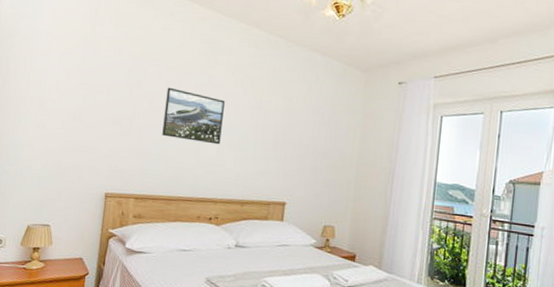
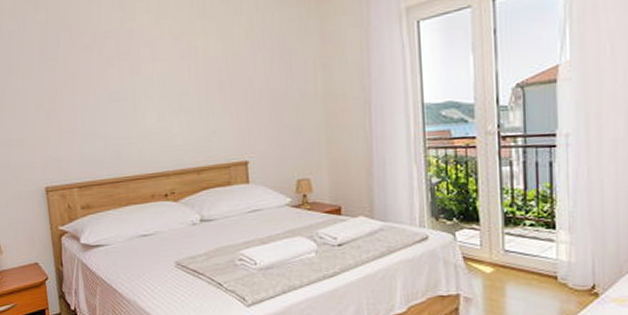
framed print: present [162,87,225,145] -> none [86,52,159,112]

